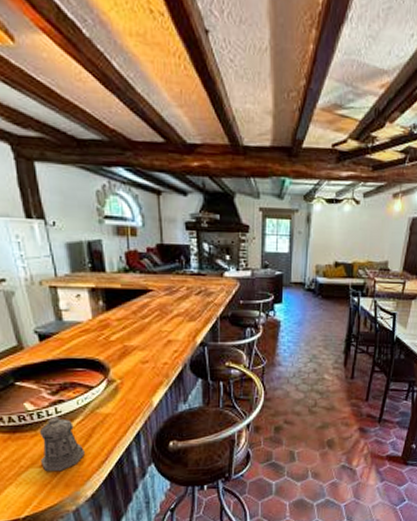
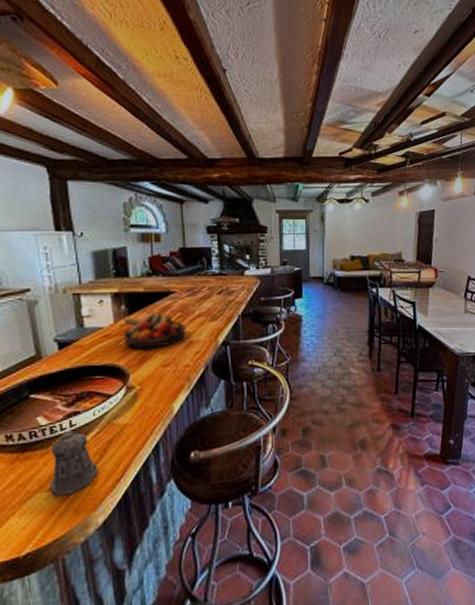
fruit bowl: none [101,309,164,345] -> present [123,312,186,349]

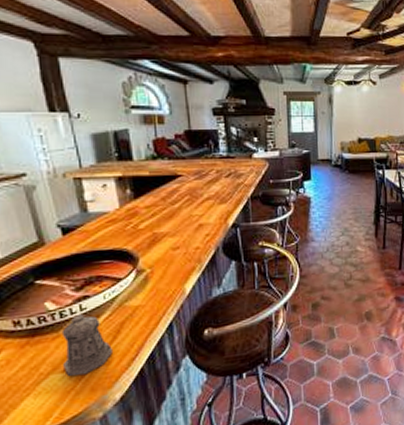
fruit bowl: present [123,312,186,349] -> none [129,195,195,232]

